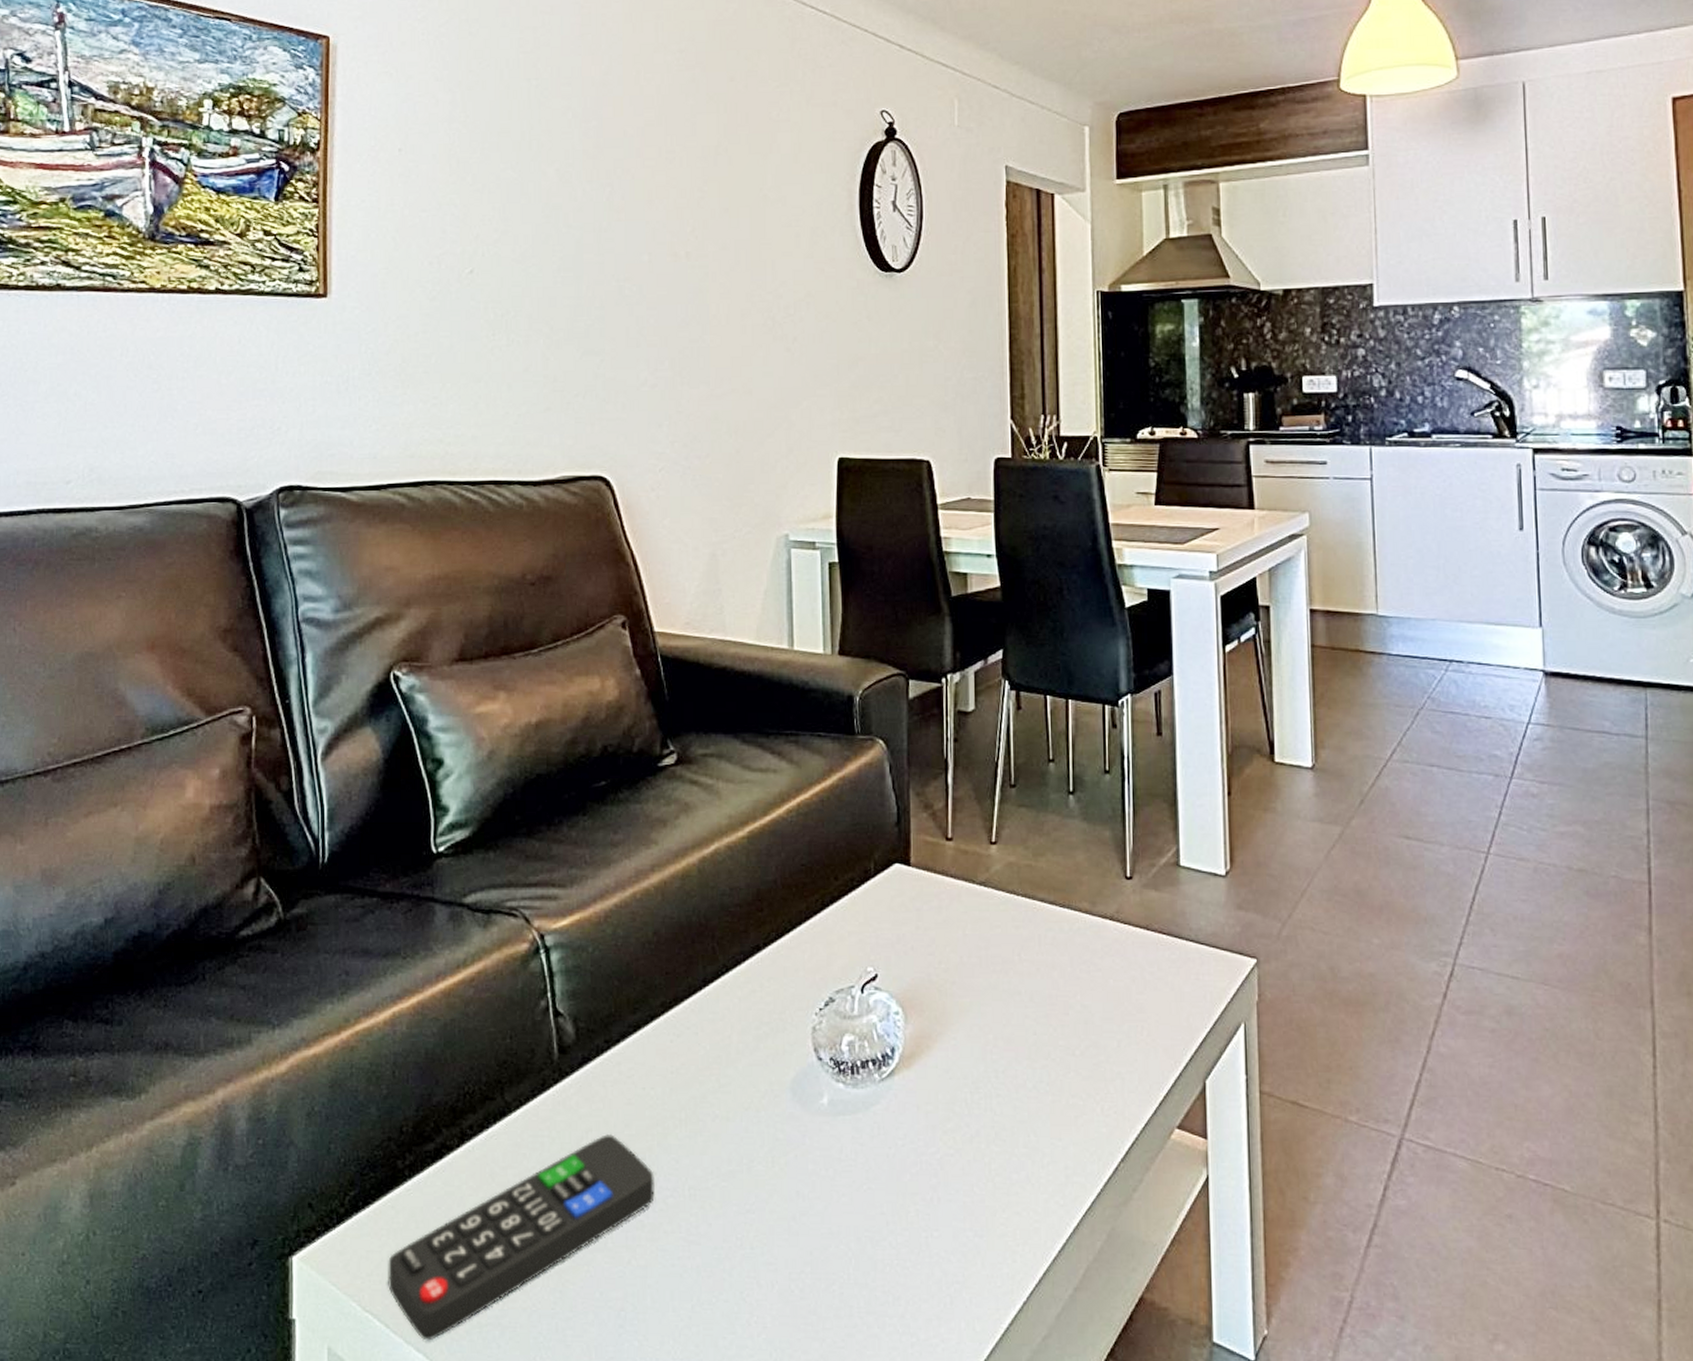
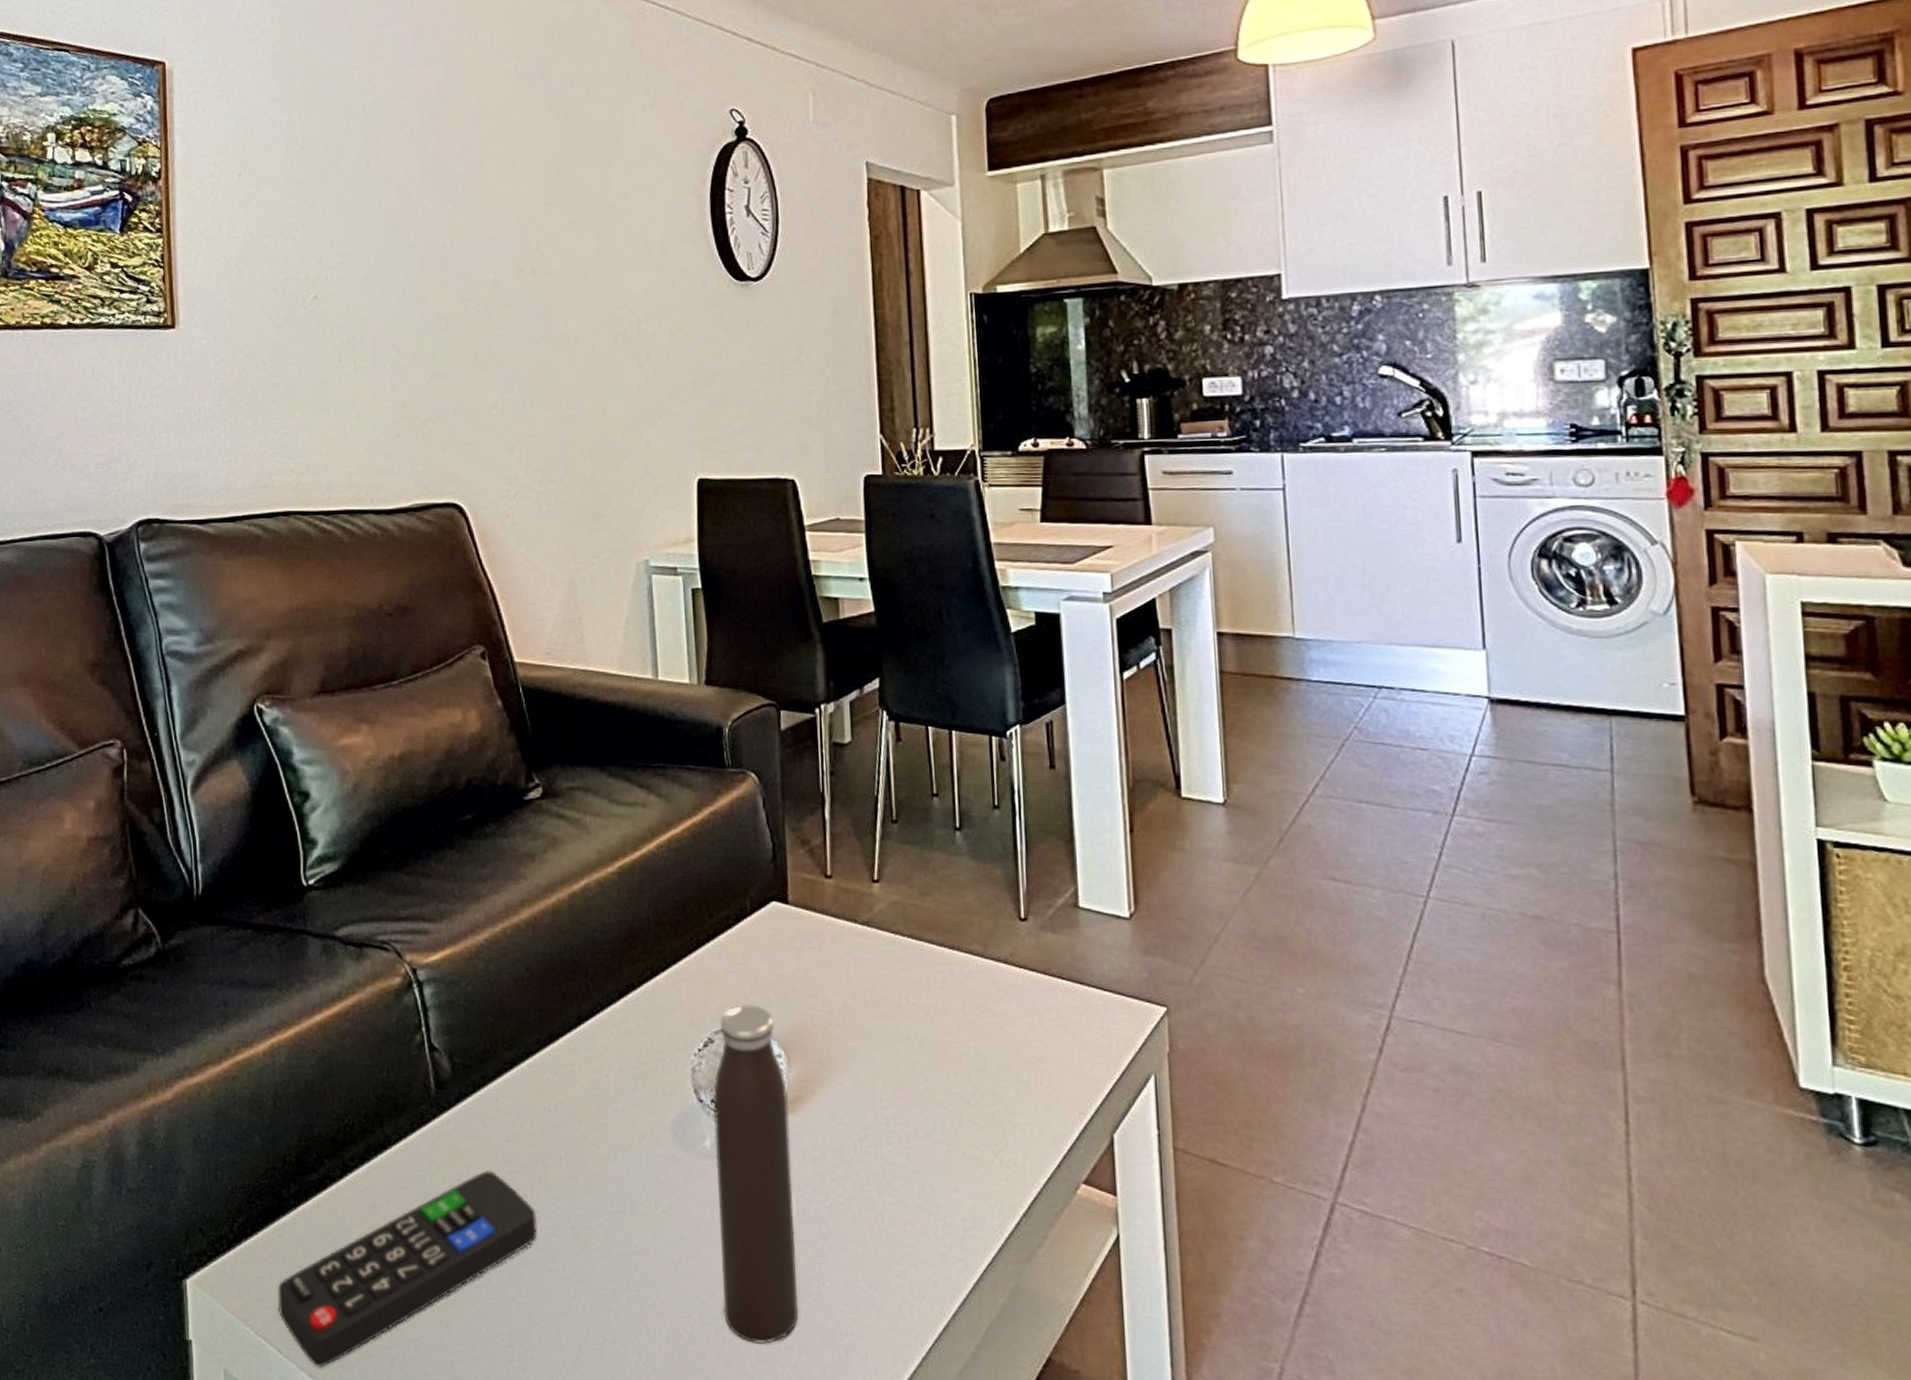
water bottle: none [832,964,907,1296] -> present [713,1004,798,1344]

